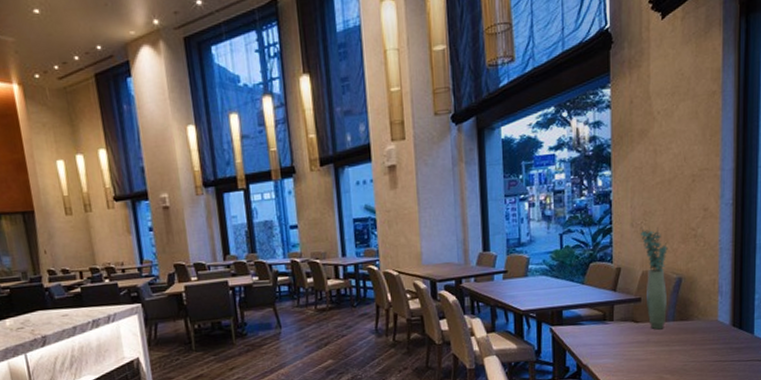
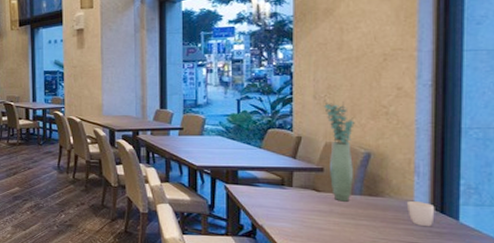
cup: none [711,320,735,345] -> present [406,201,435,227]

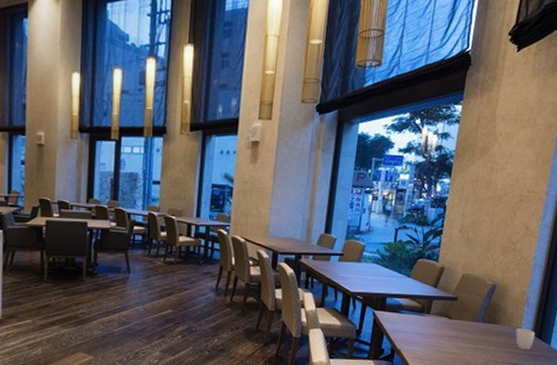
vase: present [324,100,355,202] -> none [460,234,489,328]

